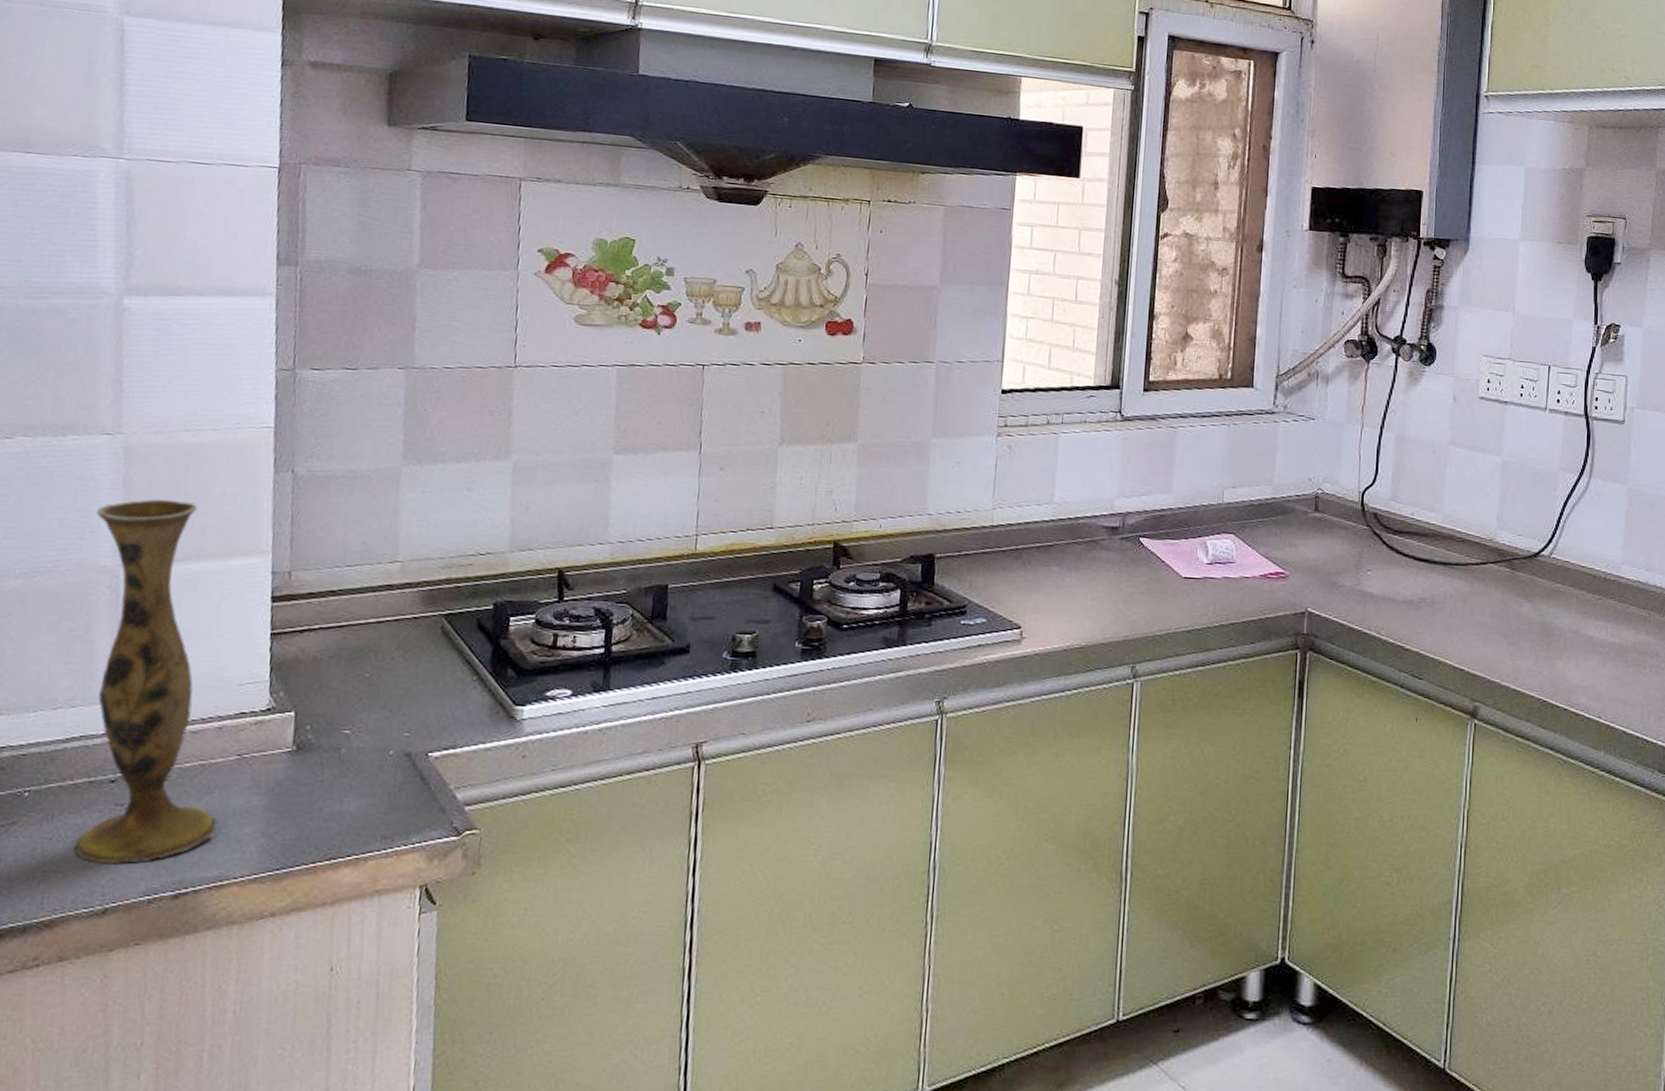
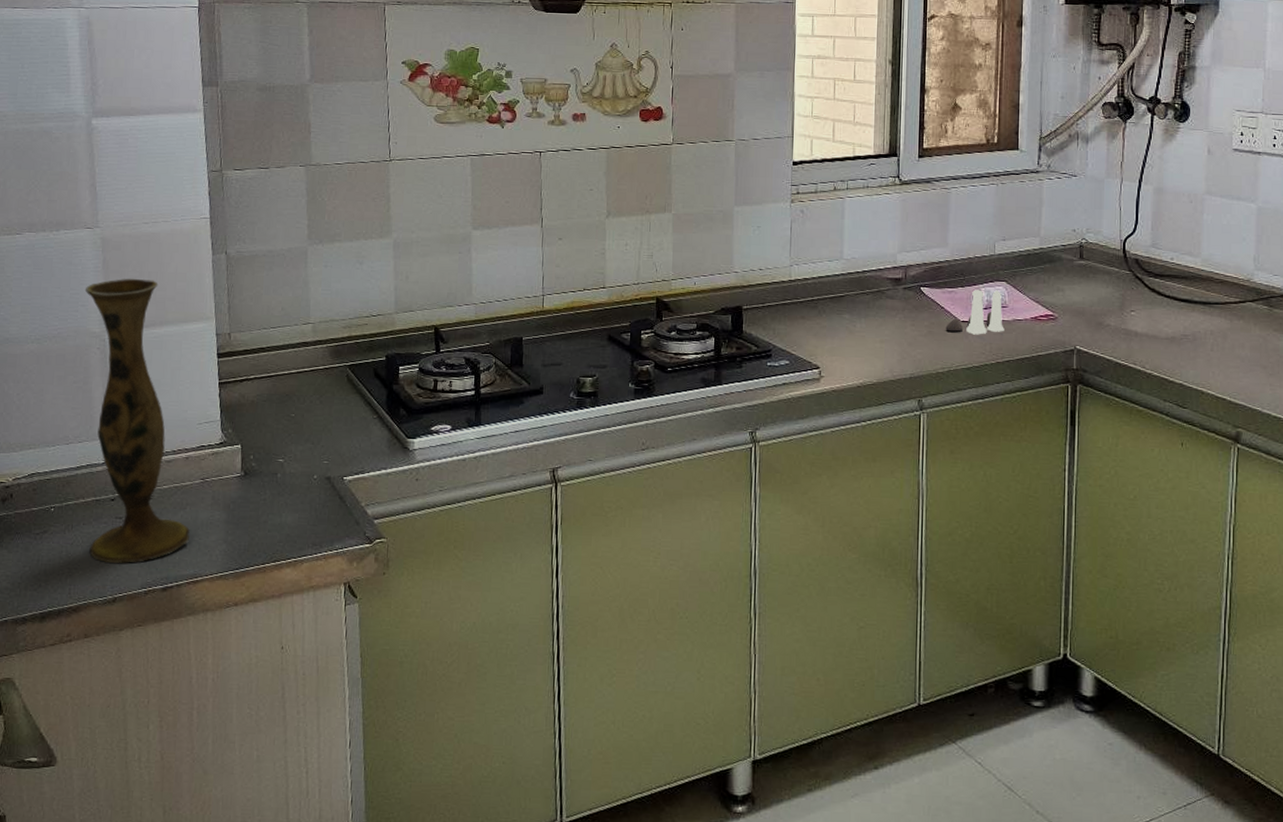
salt and pepper shaker set: none [1165,542,1230,594] -> present [945,289,1004,335]

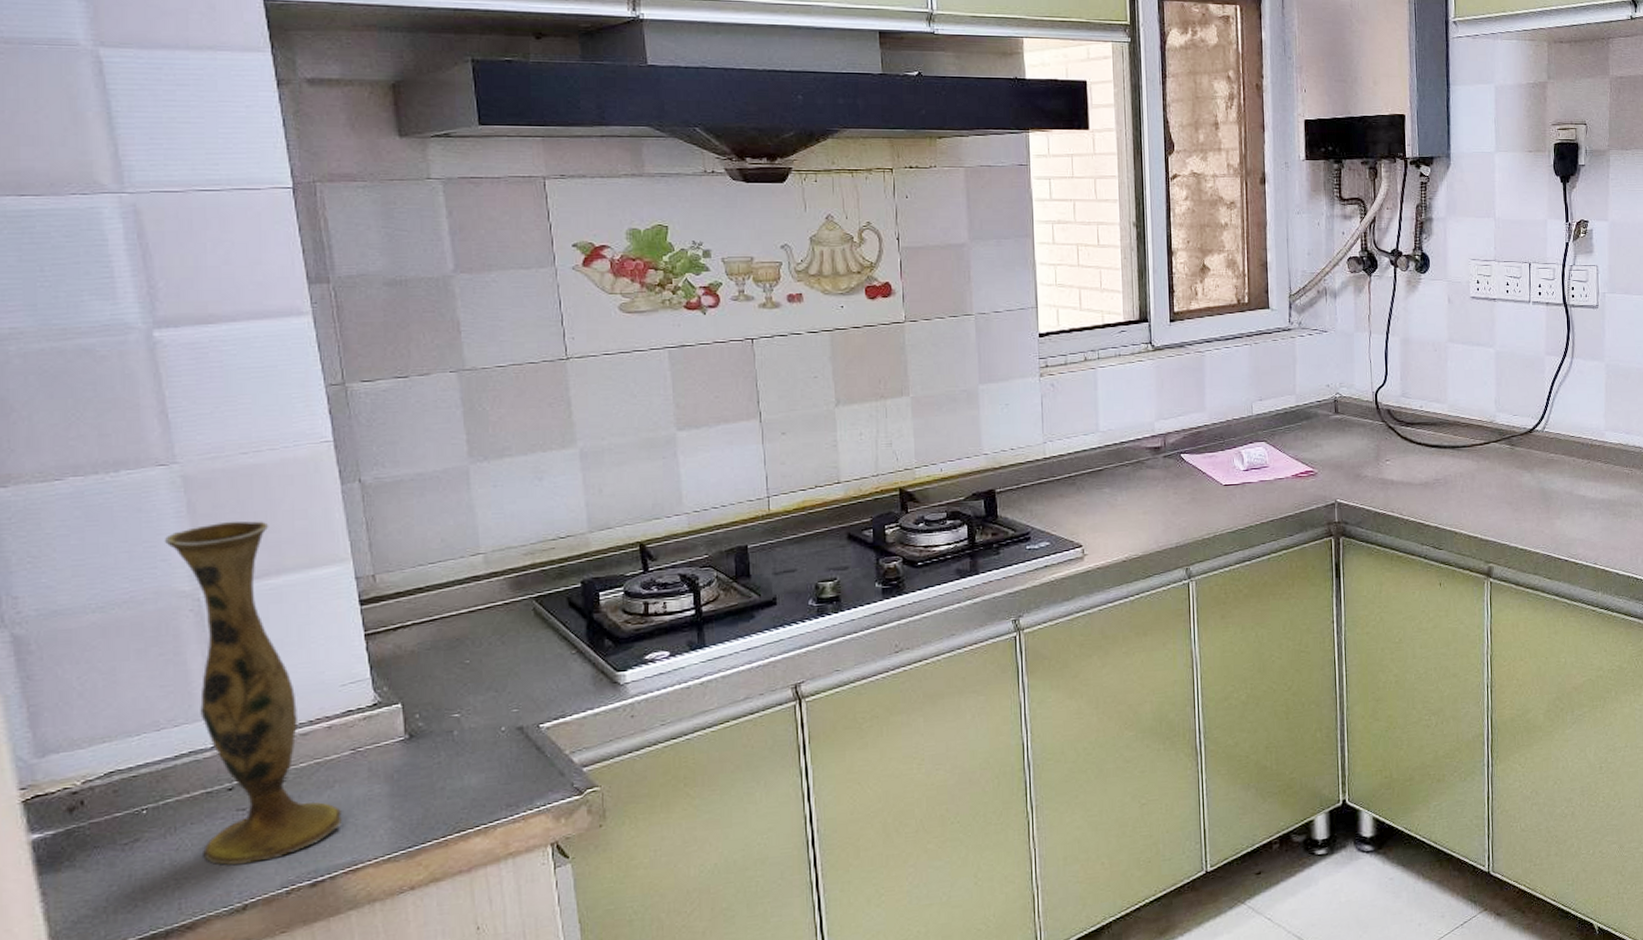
salt and pepper shaker set: present [945,289,1004,335] -> none [1208,451,1267,498]

